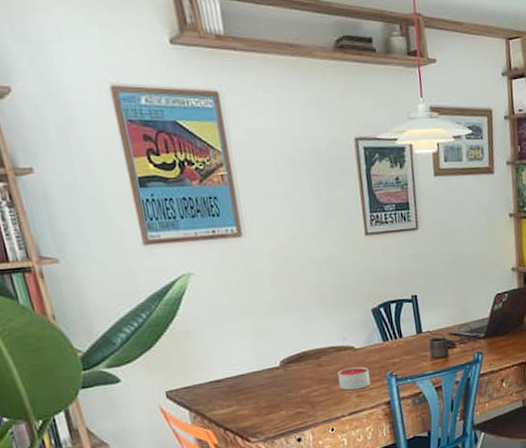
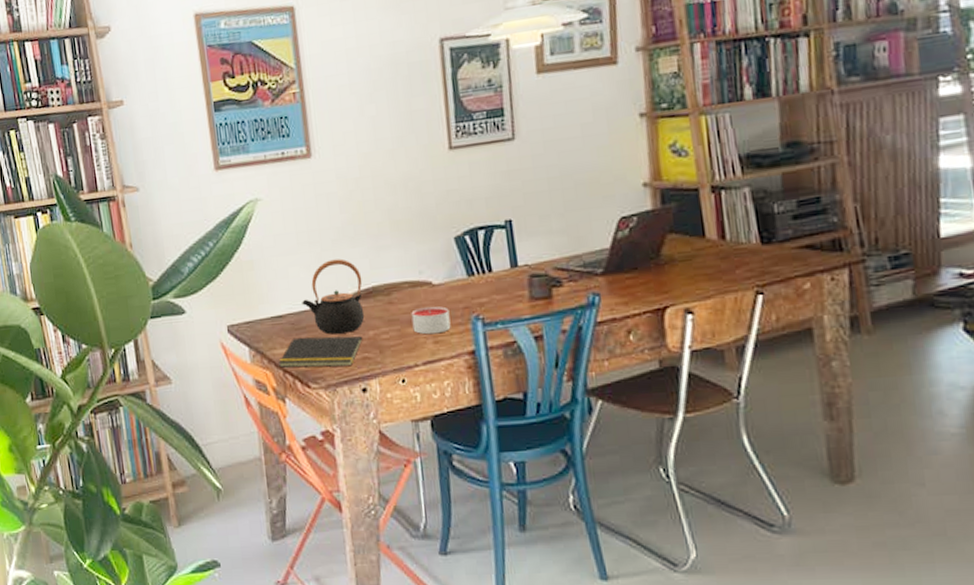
notepad: none [219,394,297,427] -> present [278,335,363,368]
teapot: none [239,328,297,395] -> present [302,258,365,335]

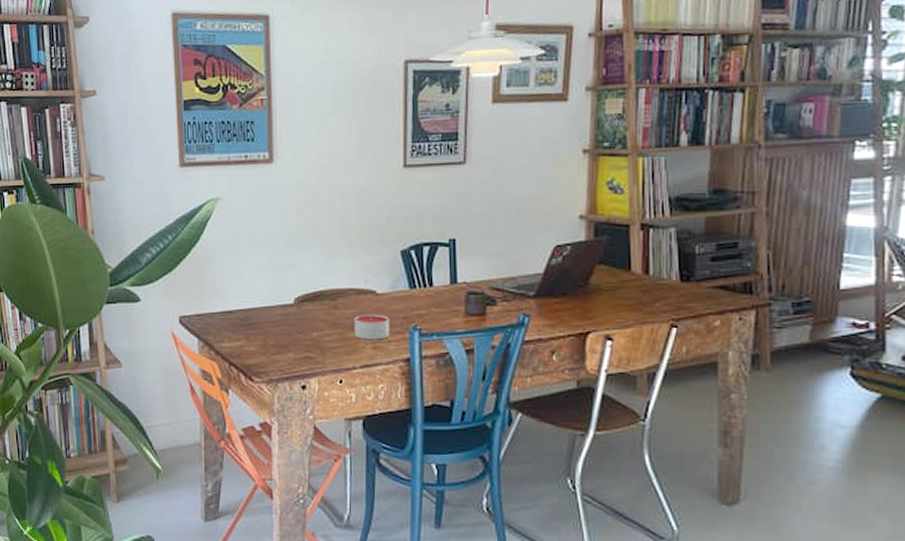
notepad: present [278,335,363,368] -> none [225,333,307,364]
teapot: present [302,258,365,335] -> none [252,262,311,333]

